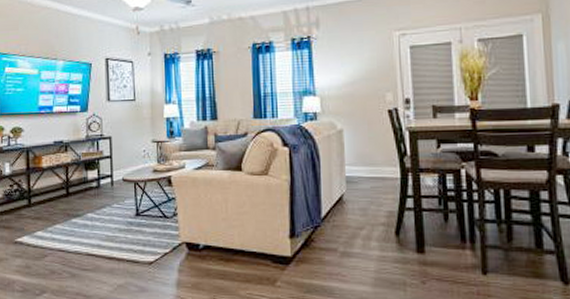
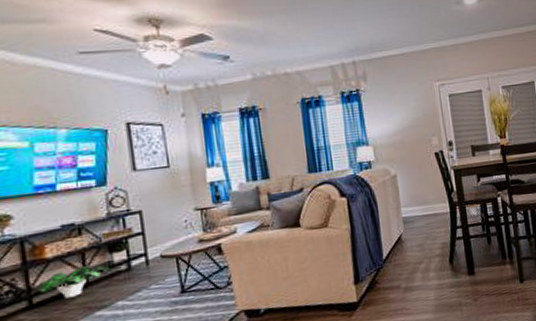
potted plant: none [35,177,85,203] -> present [38,264,111,299]

